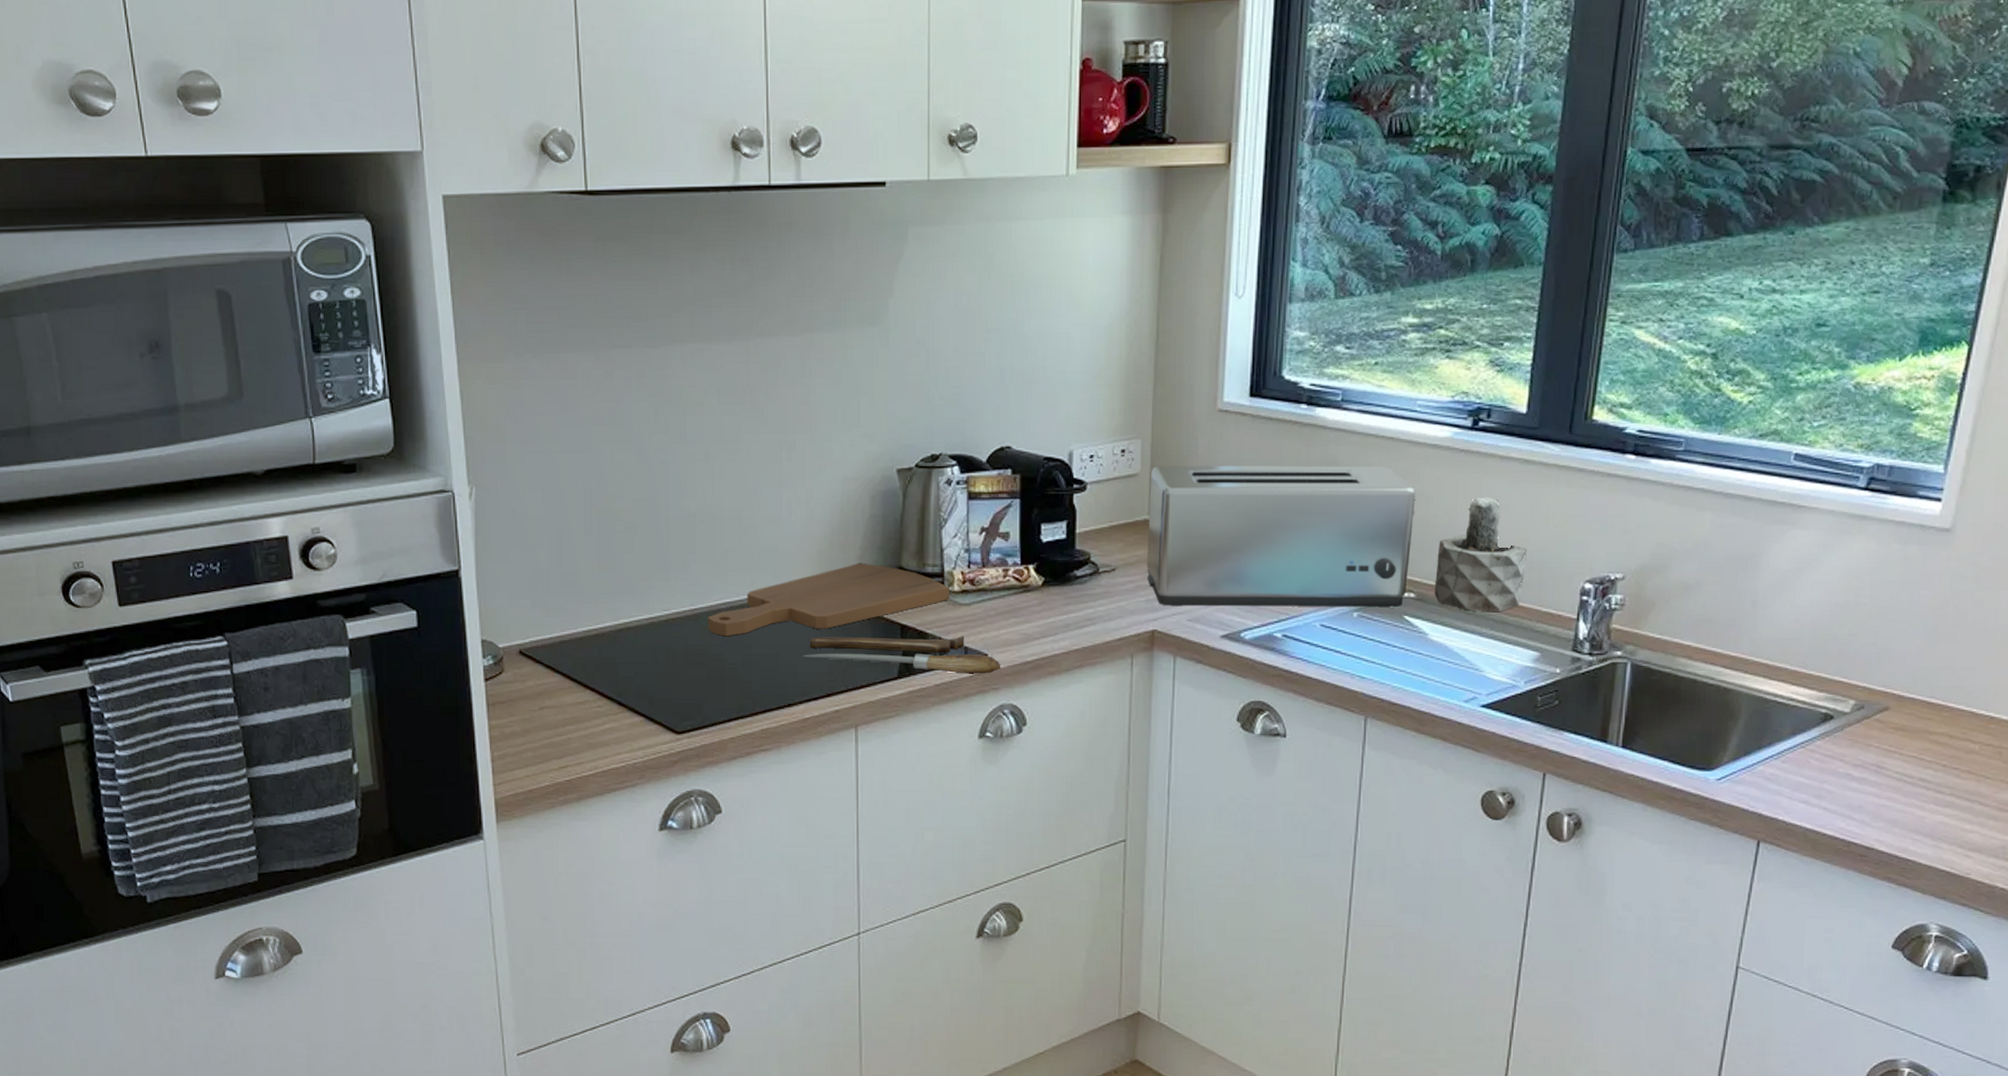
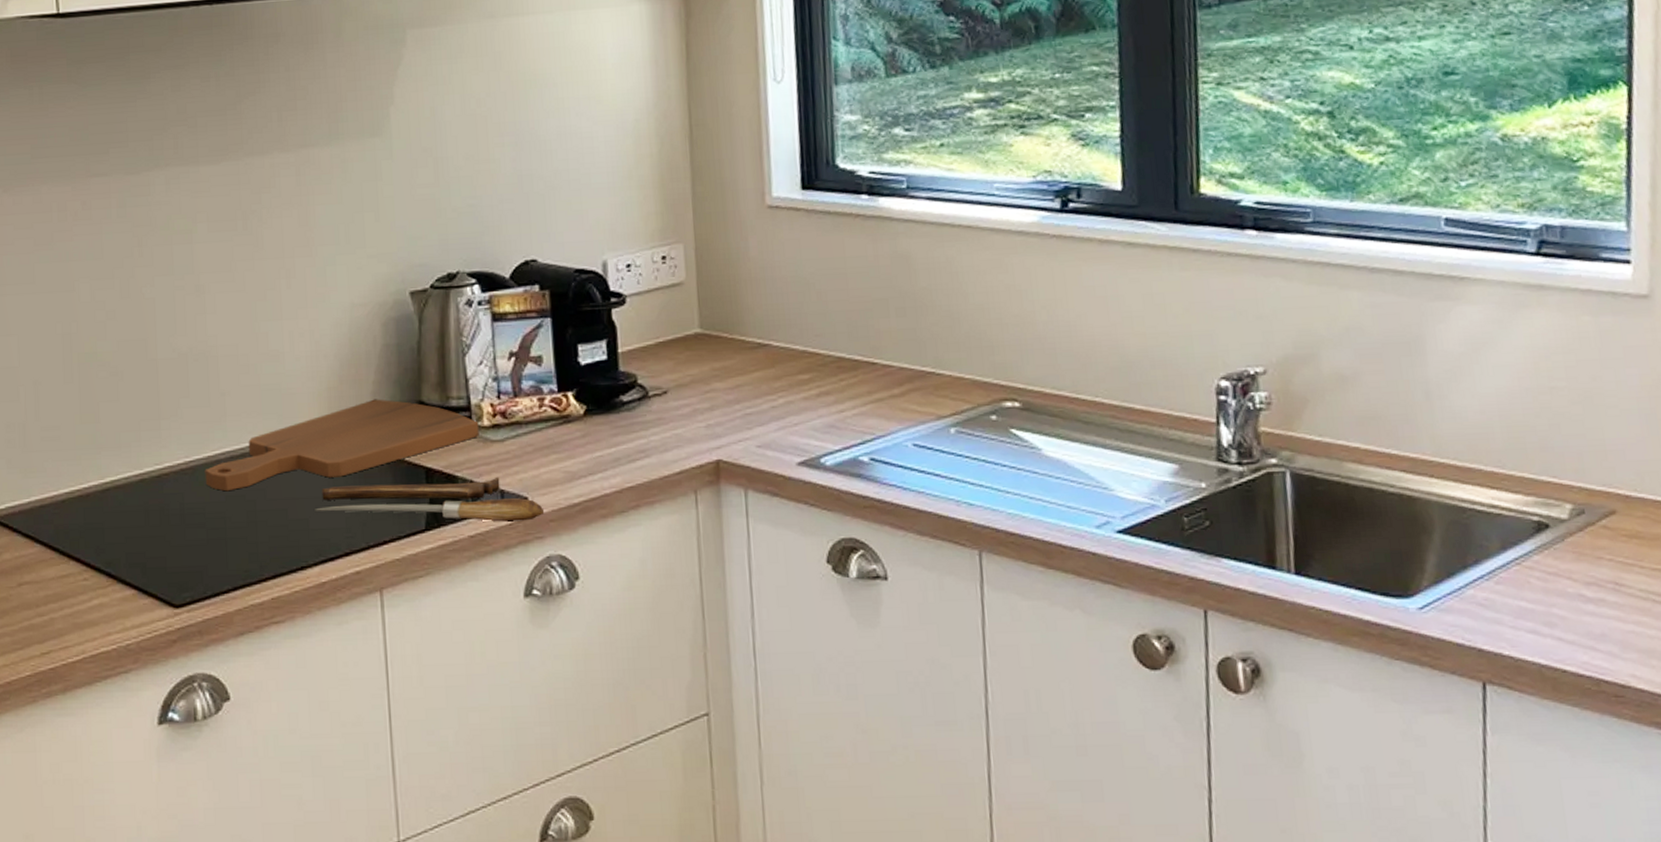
toaster: present [1146,465,1416,608] -> none [698,258,1010,432]
succulent plant: present [1435,497,1526,613] -> none [1040,287,1146,420]

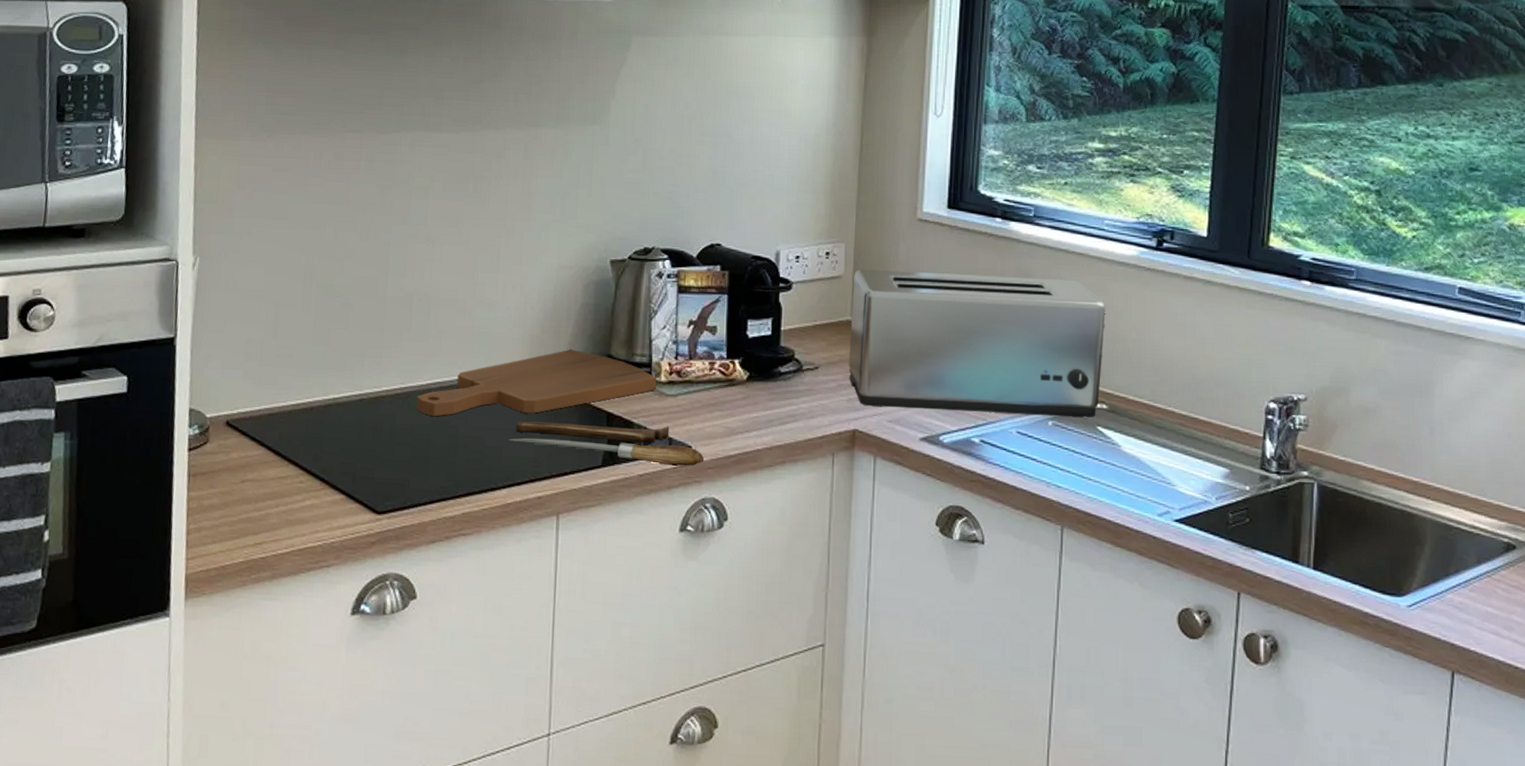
toaster: none [698,258,1010,432] -> present [848,269,1106,418]

